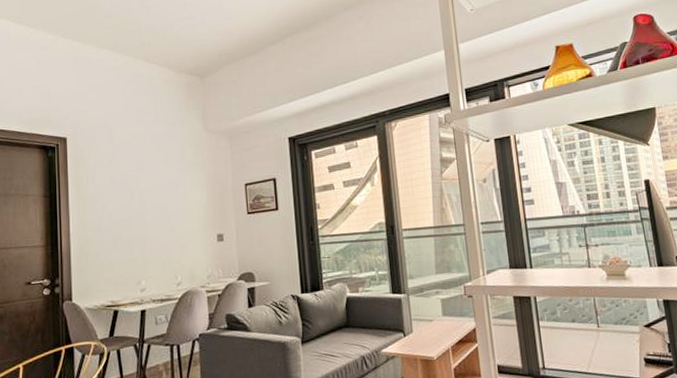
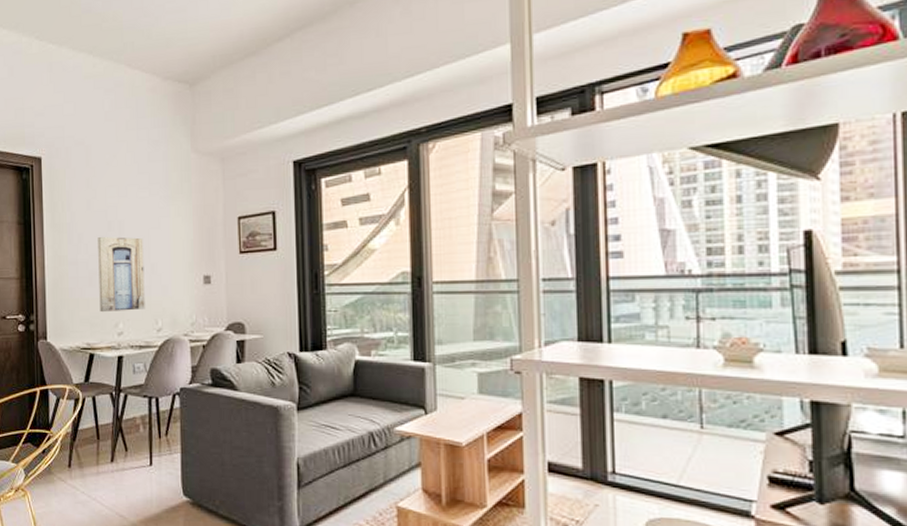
wall art: none [121,204,166,272] -> present [98,236,145,313]

